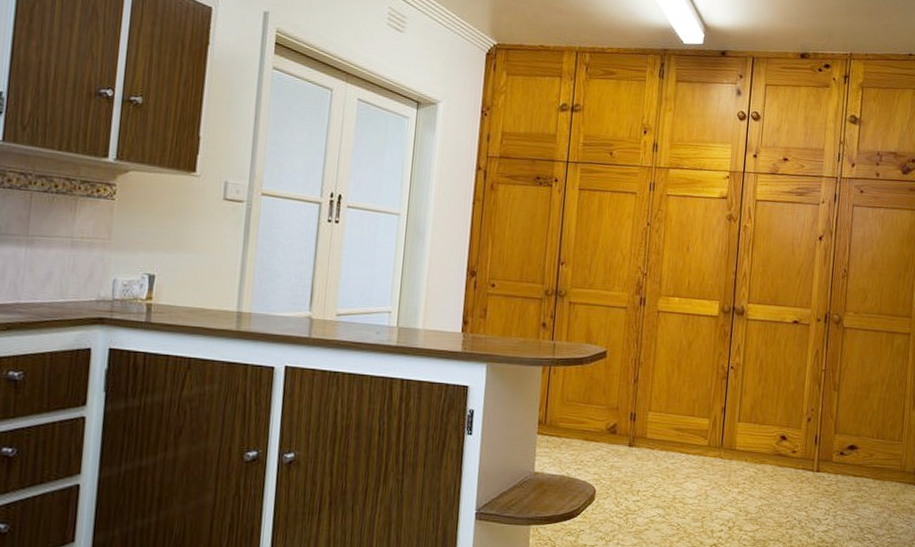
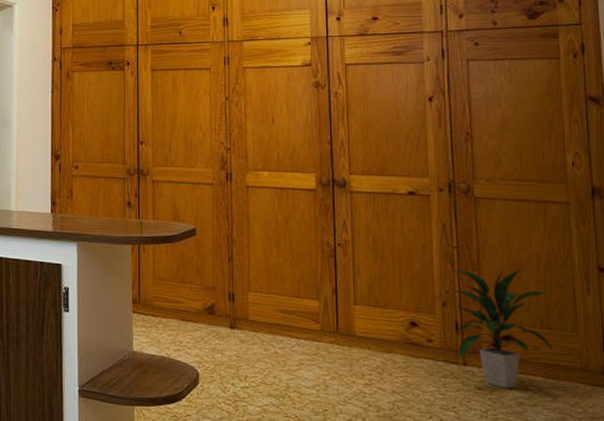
indoor plant: none [814,387,886,490] -> present [448,266,556,389]

